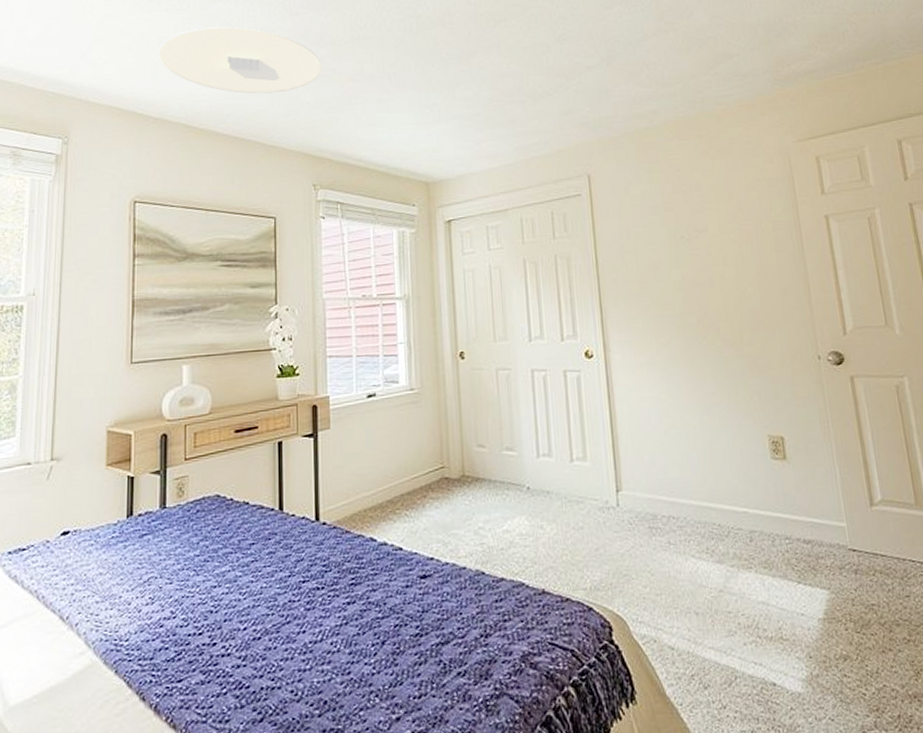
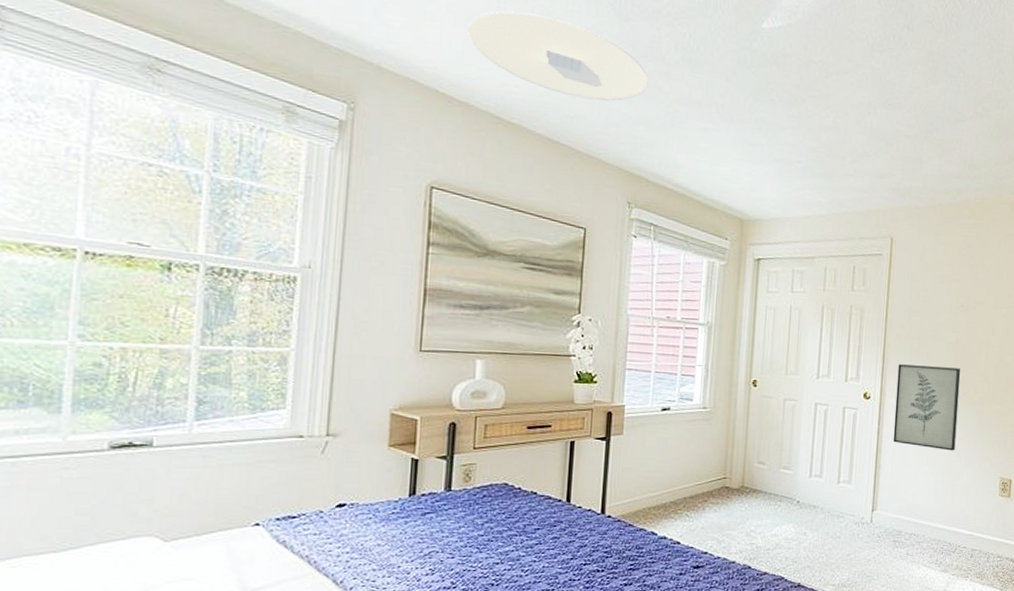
wall art: none [619,309,705,409] -> present [893,364,961,451]

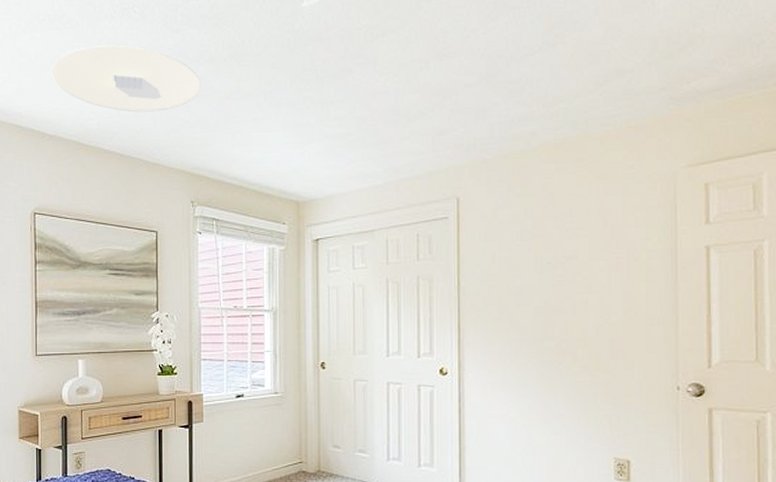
wall art: present [893,364,961,451] -> none [477,334,554,428]

